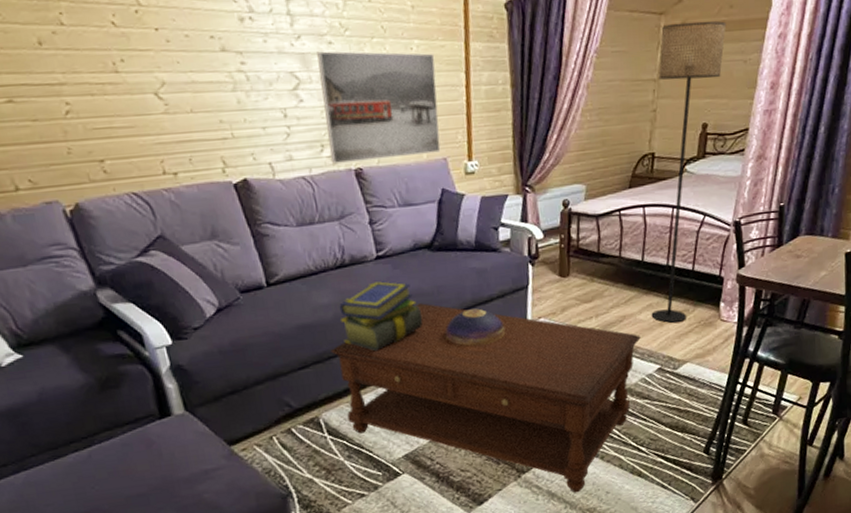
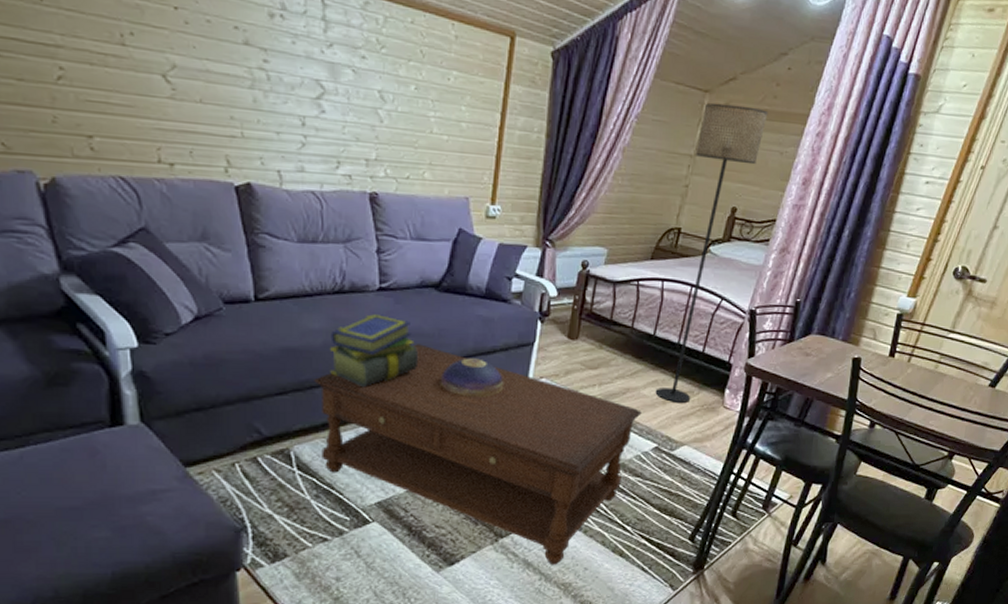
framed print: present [317,51,441,164] -> none [345,64,472,190]

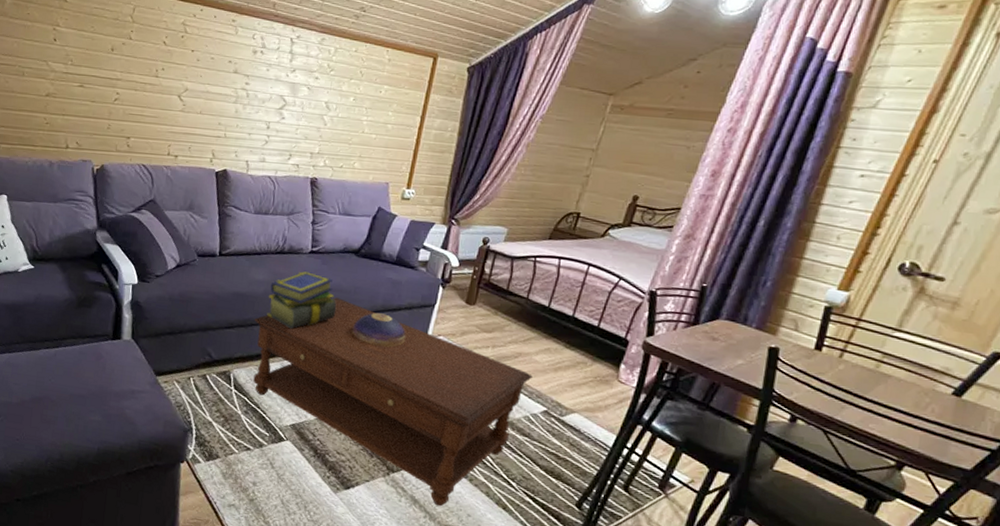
floor lamp: present [655,103,769,403] -> none [547,104,675,373]

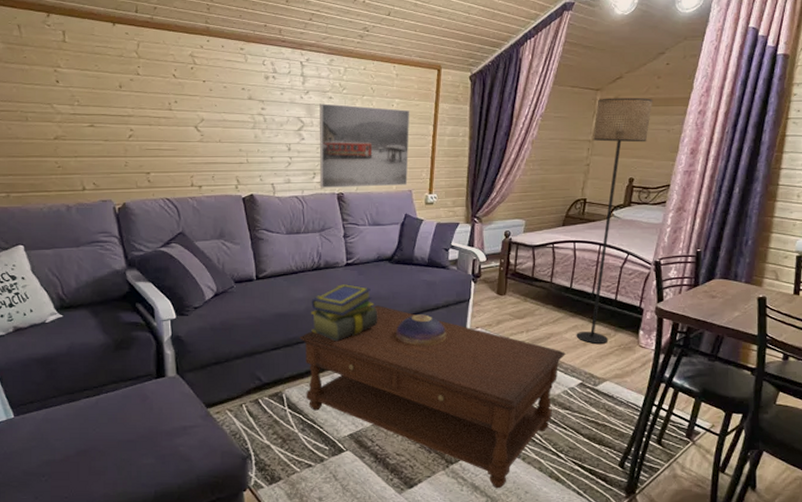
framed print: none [294,83,398,177] -> present [319,103,410,188]
floor lamp: none [547,104,675,373] -> present [576,97,653,344]

